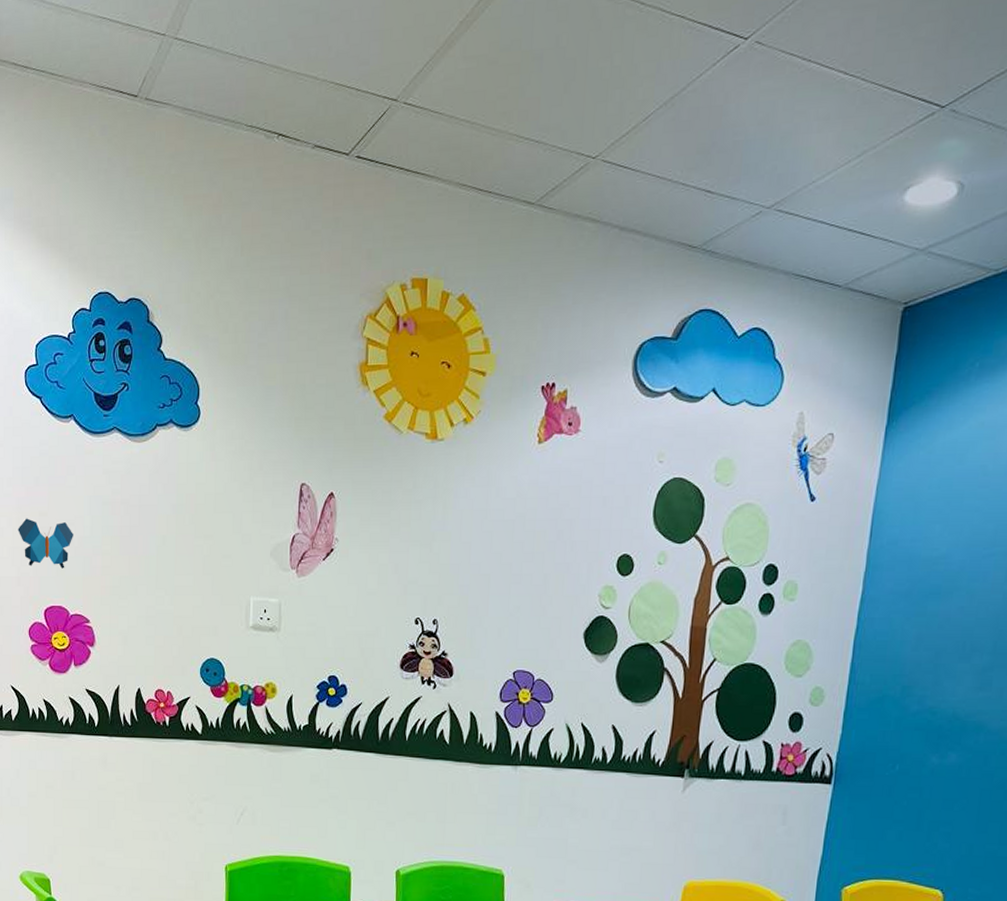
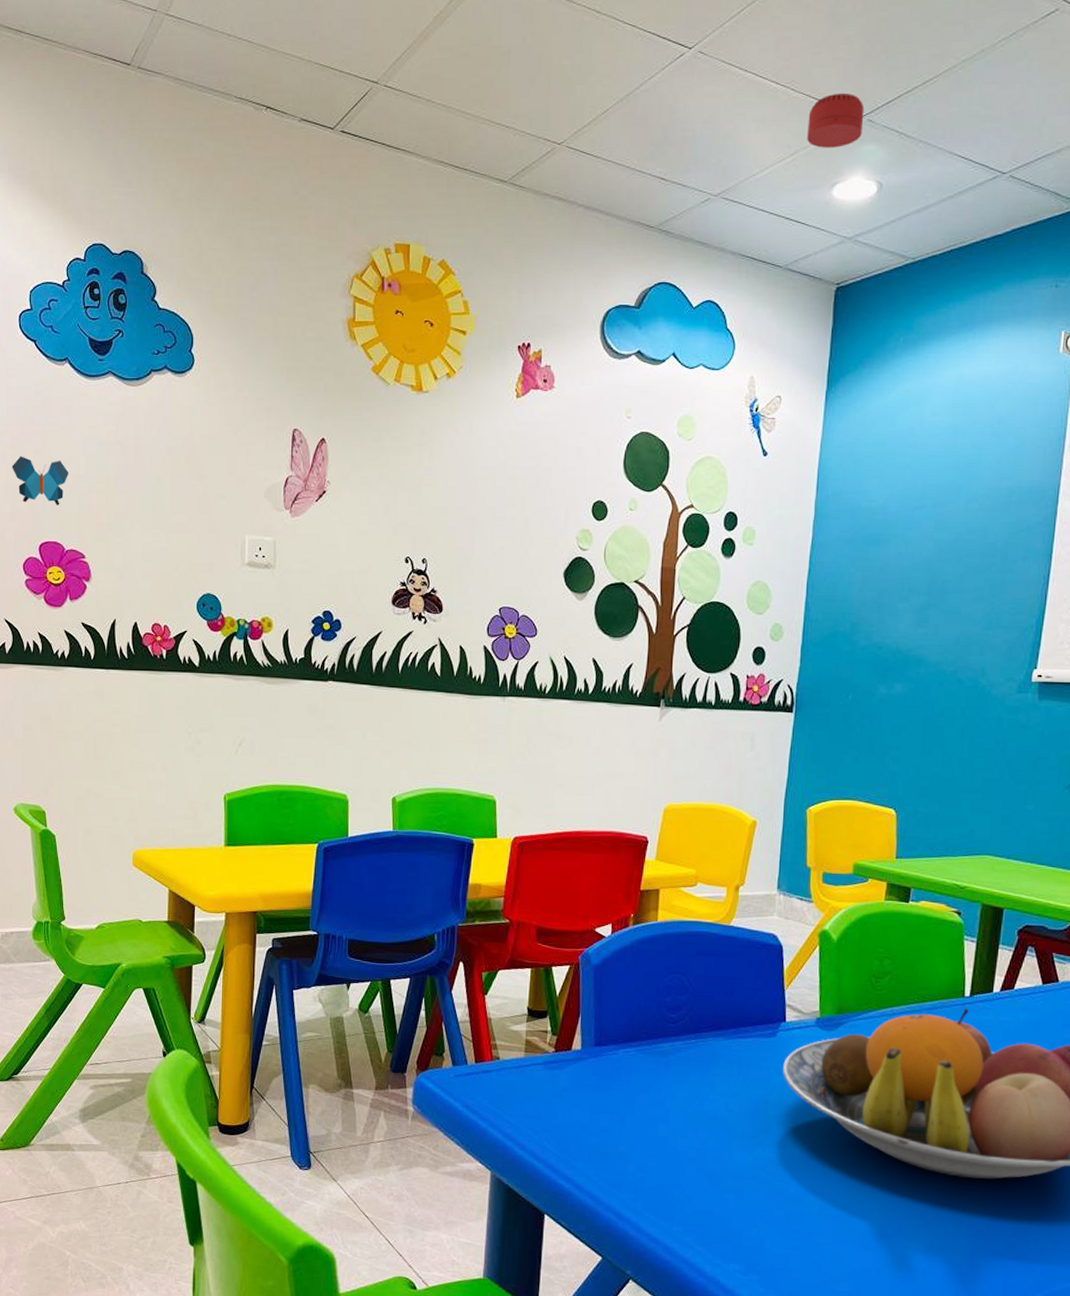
smoke detector: none [877,79,948,146] -> present [807,92,865,148]

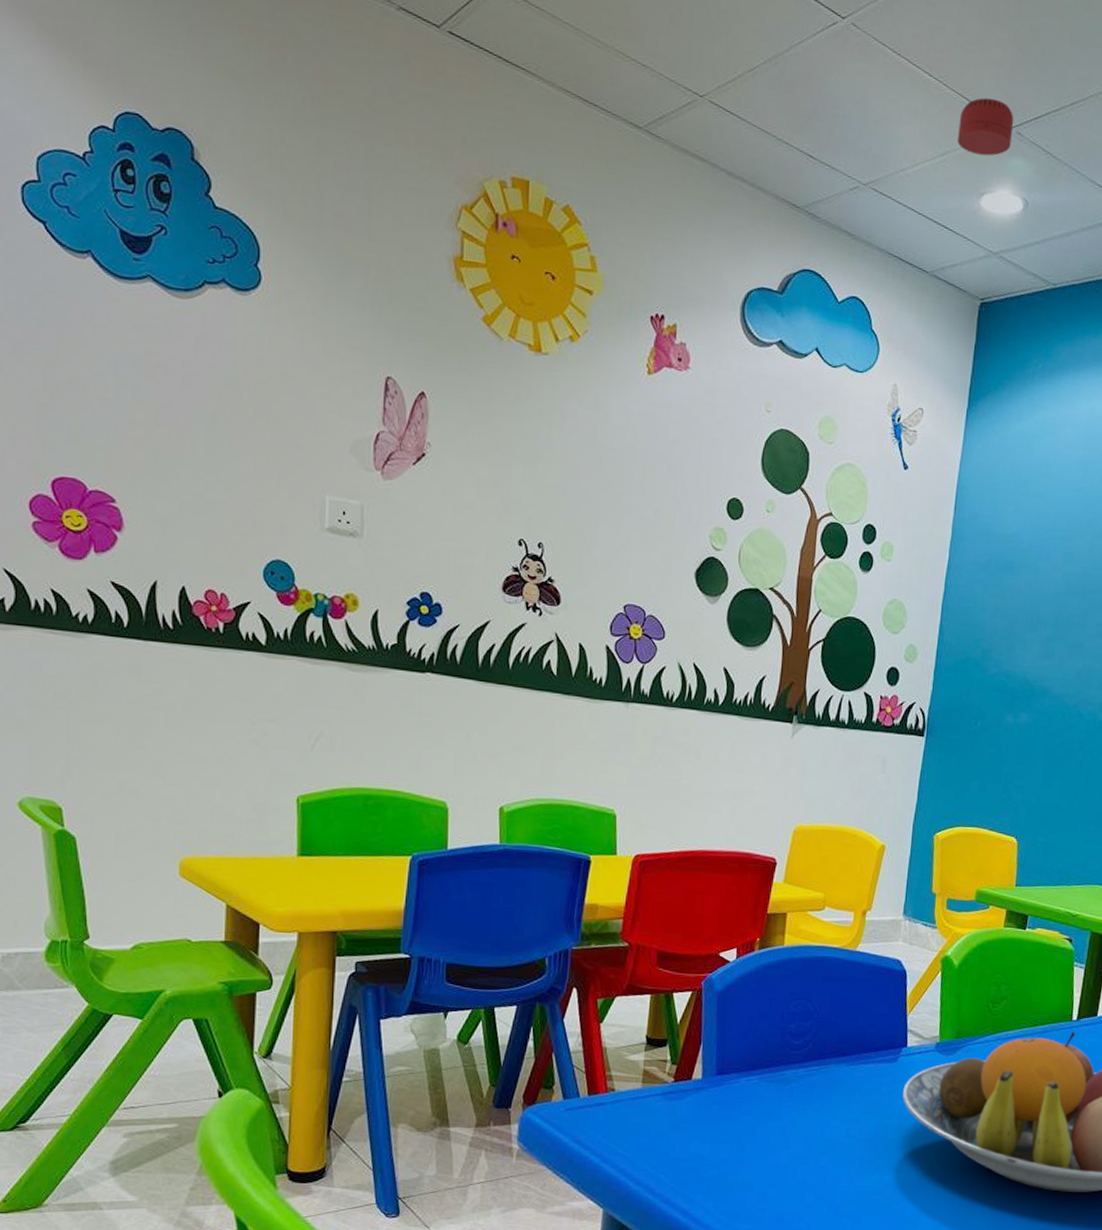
decorative butterfly: present [12,456,70,505] -> none [12,365,94,434]

